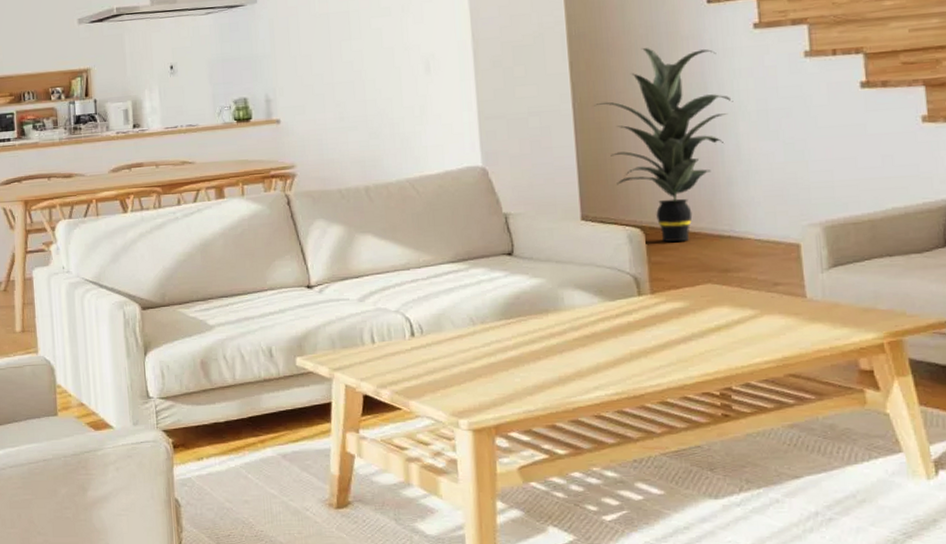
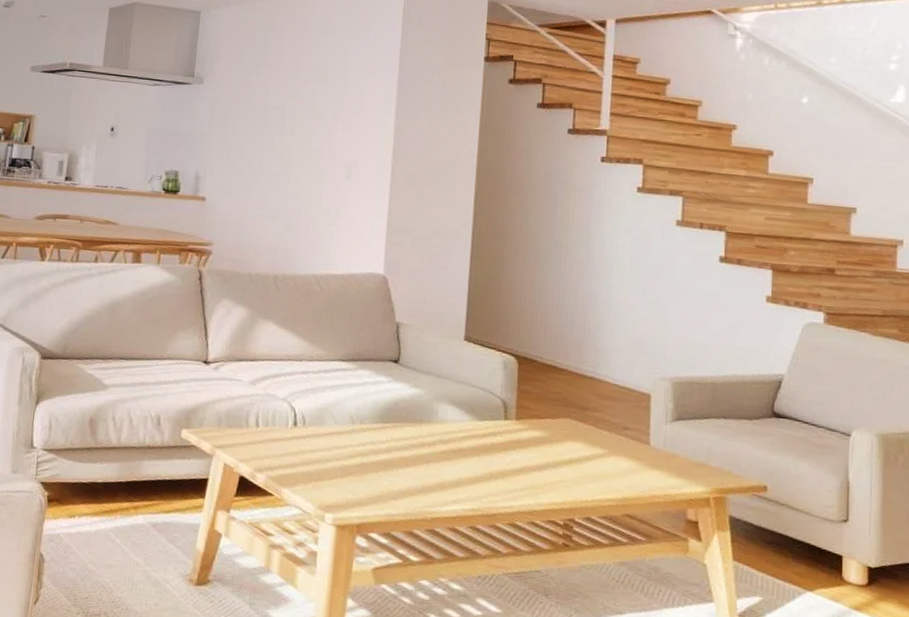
indoor plant: present [594,48,733,242] -> none [491,192,611,375]

